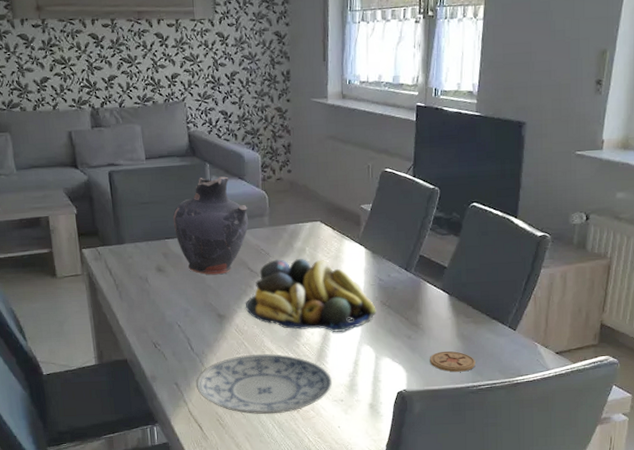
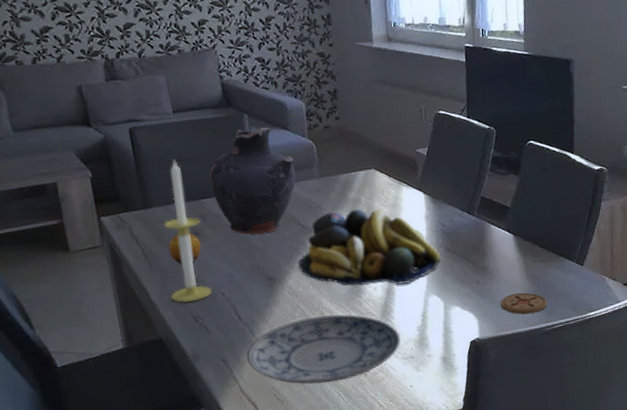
candle: none [134,201,170,330] -> present [164,158,212,303]
fruit: none [135,268,163,297] -> present [168,232,202,265]

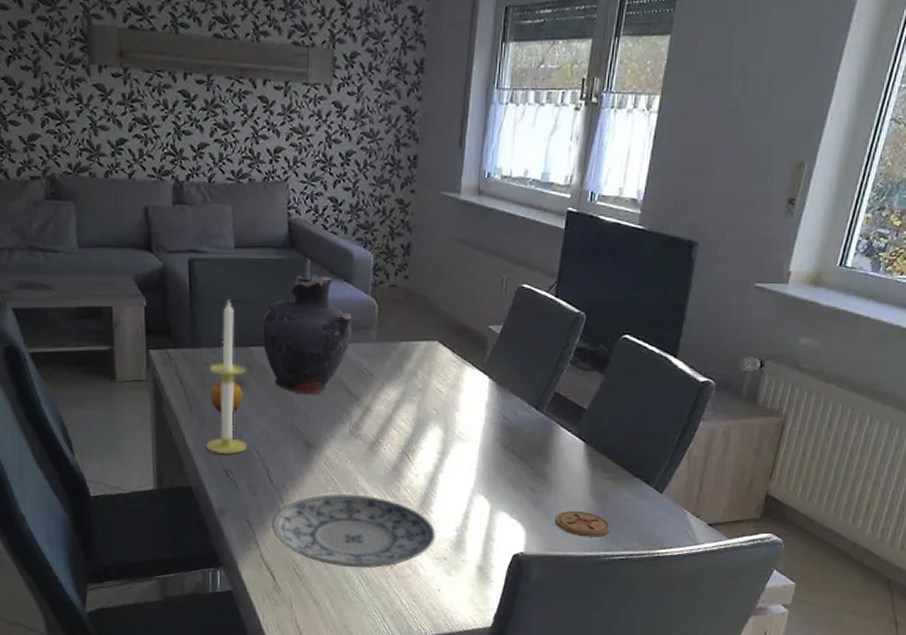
fruit bowl: present [298,208,442,286] -> none [339,382,496,476]

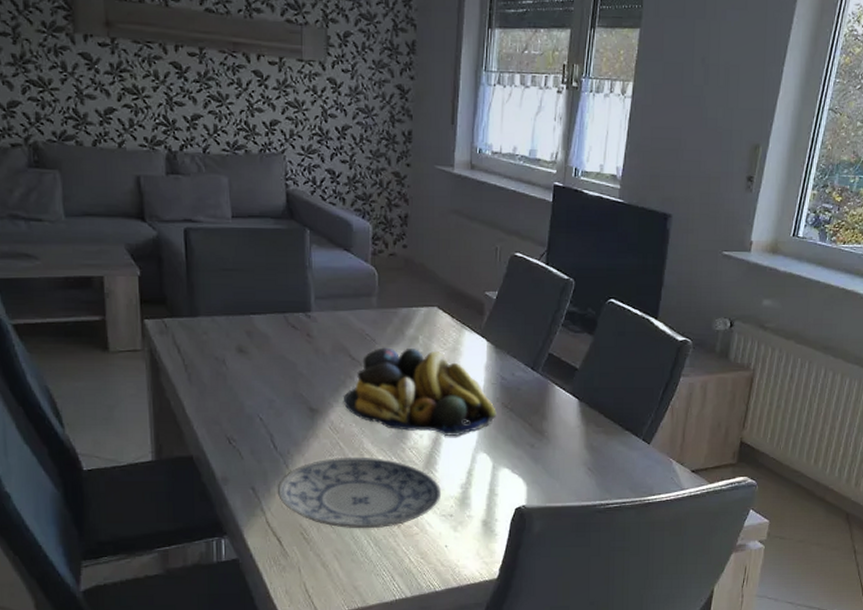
candle: present [206,298,247,454] -> none [207,267,250,422]
fruit: present [210,379,243,414] -> none [210,347,244,382]
vase: present [261,276,352,395] -> none [261,245,353,361]
fruit bowl: none [339,382,496,476] -> present [343,347,496,436]
coaster: present [554,510,610,537] -> none [553,463,604,488]

